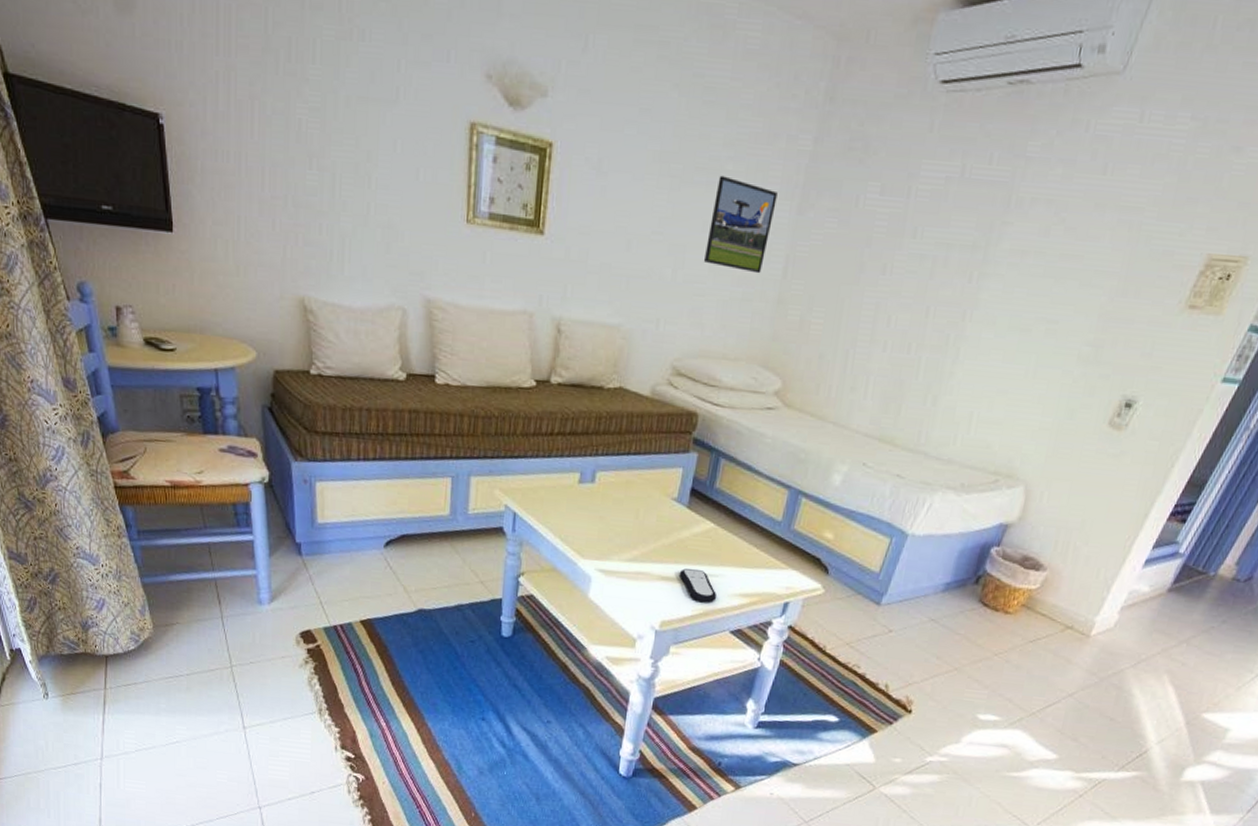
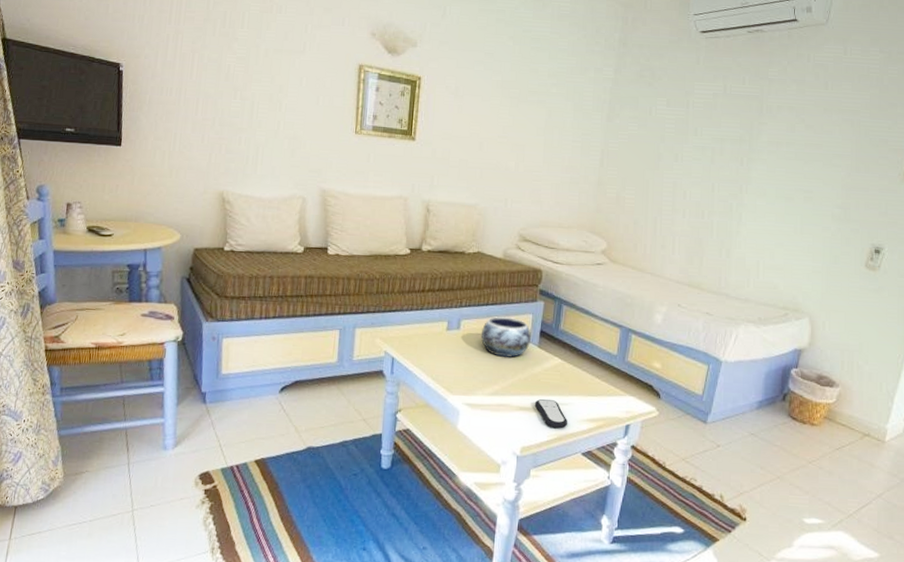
decorative bowl: none [619,469,680,520] -> present [480,316,531,358]
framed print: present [703,175,778,274] -> none [538,96,591,164]

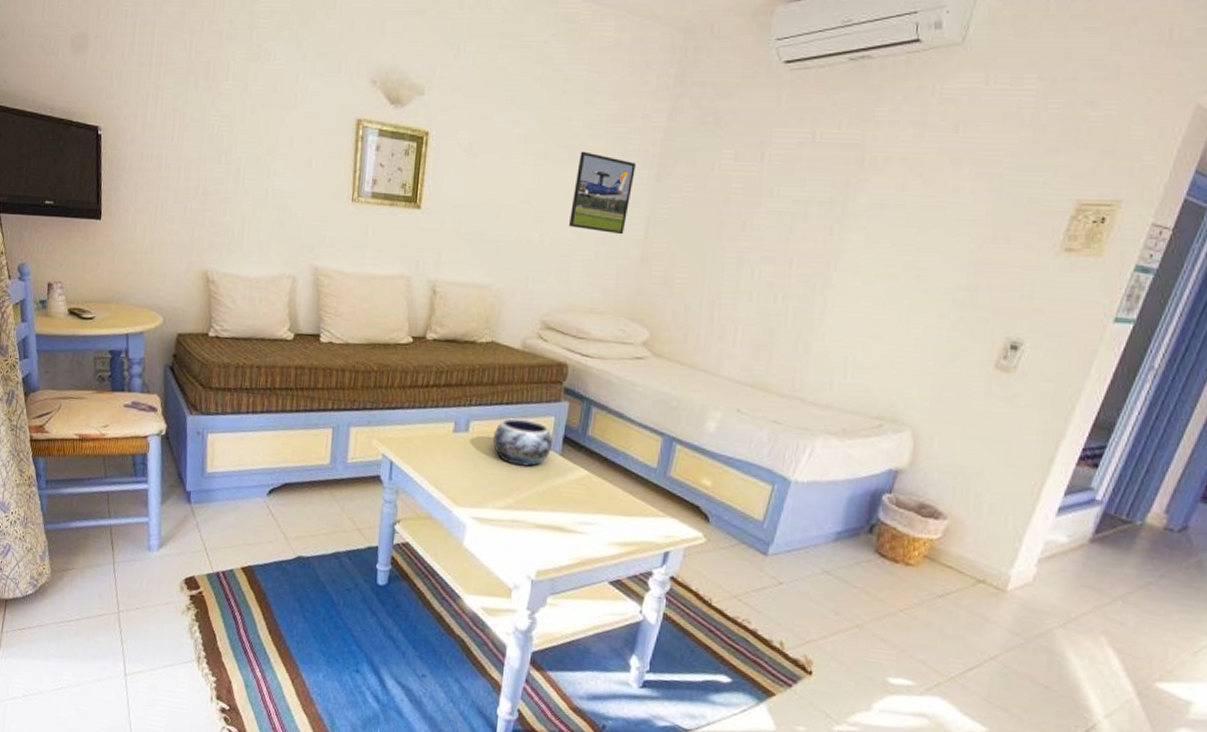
remote control: present [535,399,568,429] -> none [555,516,594,552]
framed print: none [538,96,591,164] -> present [568,151,636,235]

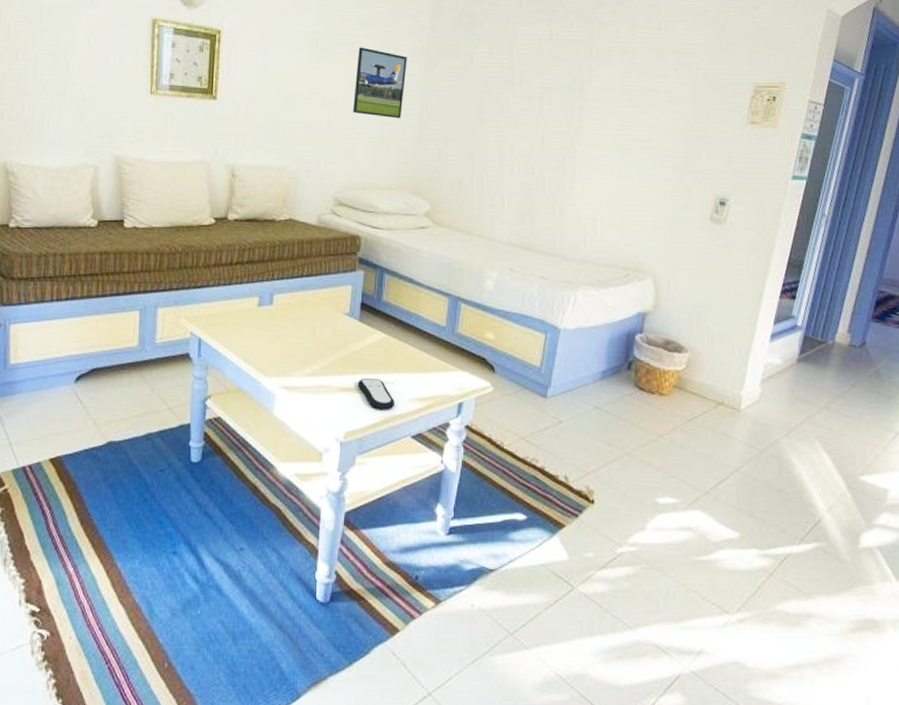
decorative bowl: present [492,418,553,468] -> none [295,289,351,335]
remote control: none [555,516,594,552] -> present [359,377,396,410]

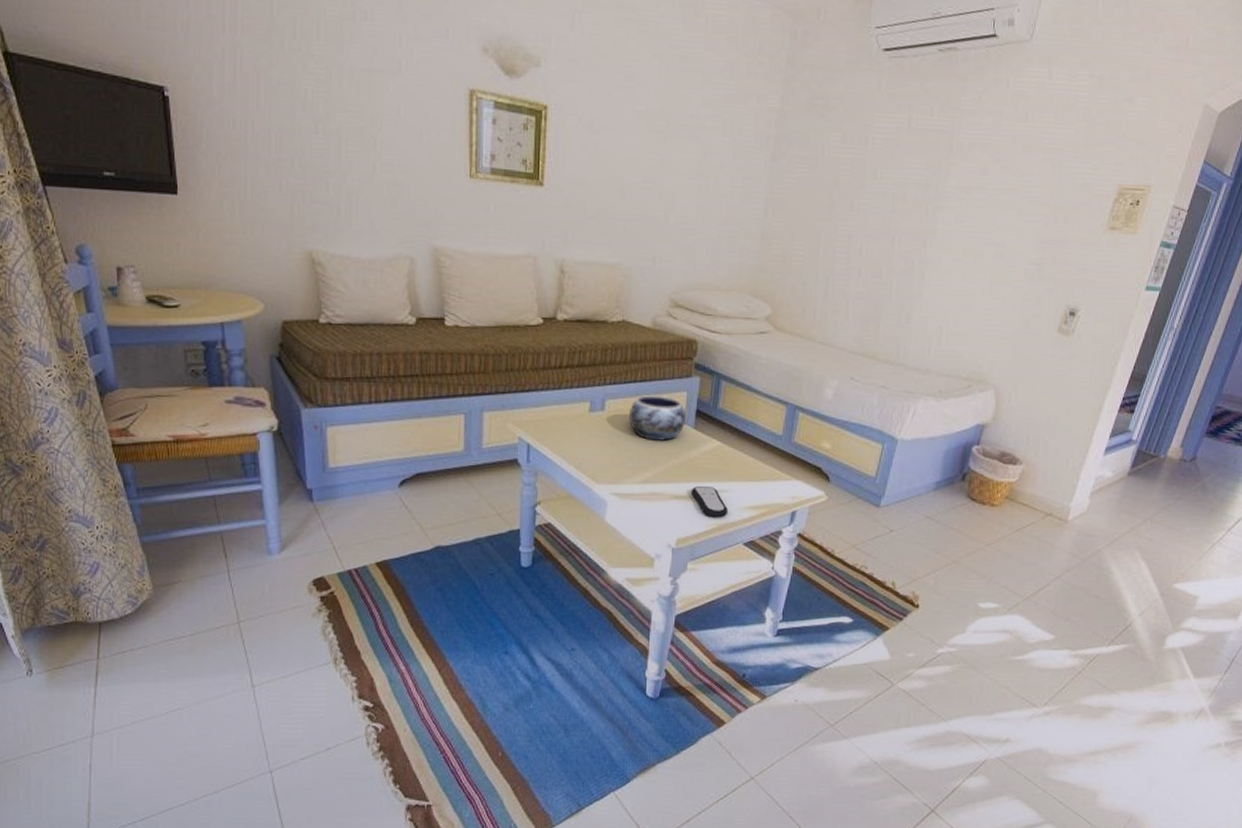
decorative bowl: none [295,289,351,335] -> present [628,395,686,442]
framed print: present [352,47,407,119] -> none [691,130,753,214]

